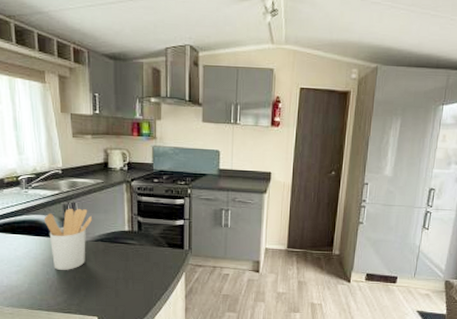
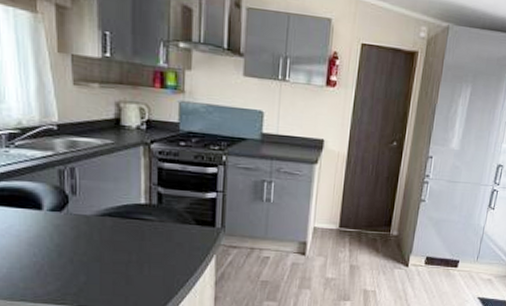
utensil holder: present [43,208,93,270] -> none [30,174,99,251]

